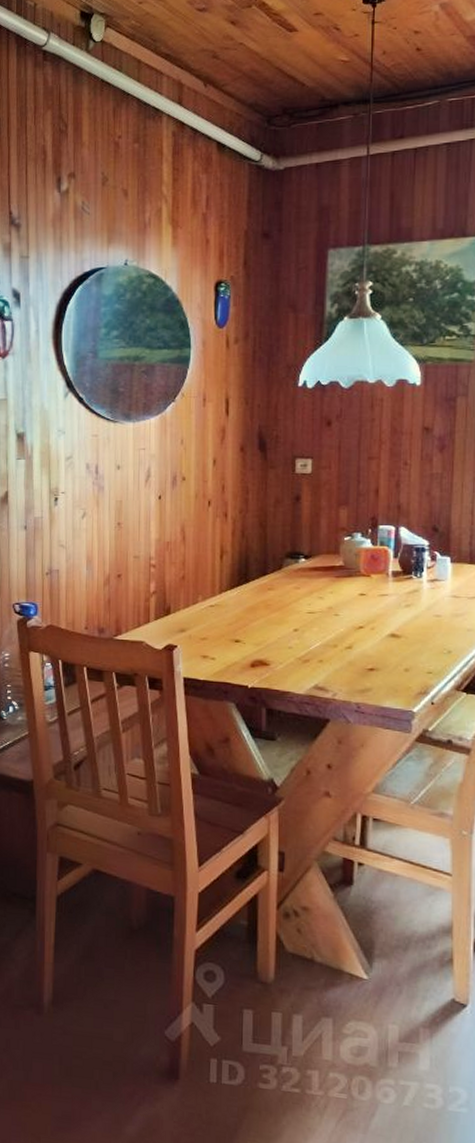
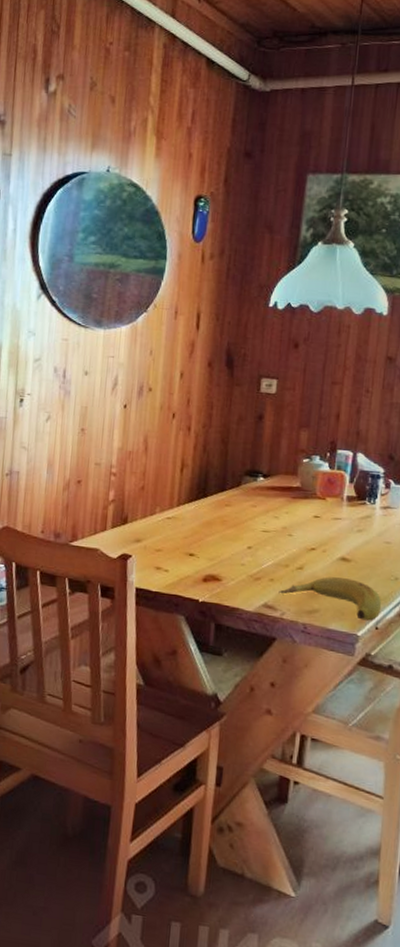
banana: none [329,653,436,696] -> present [279,576,382,621]

